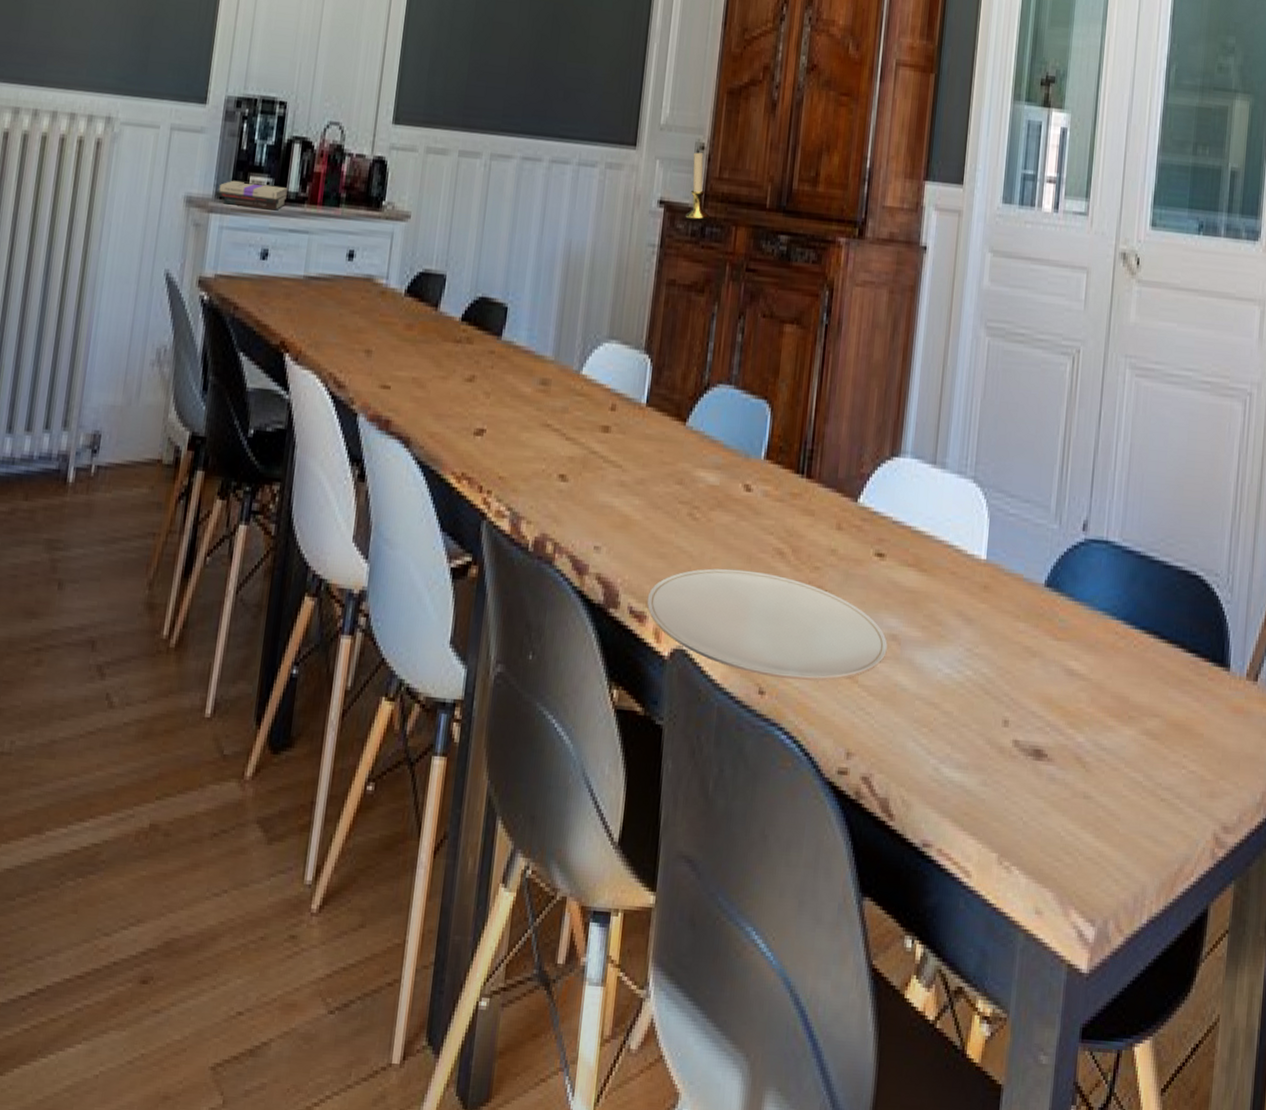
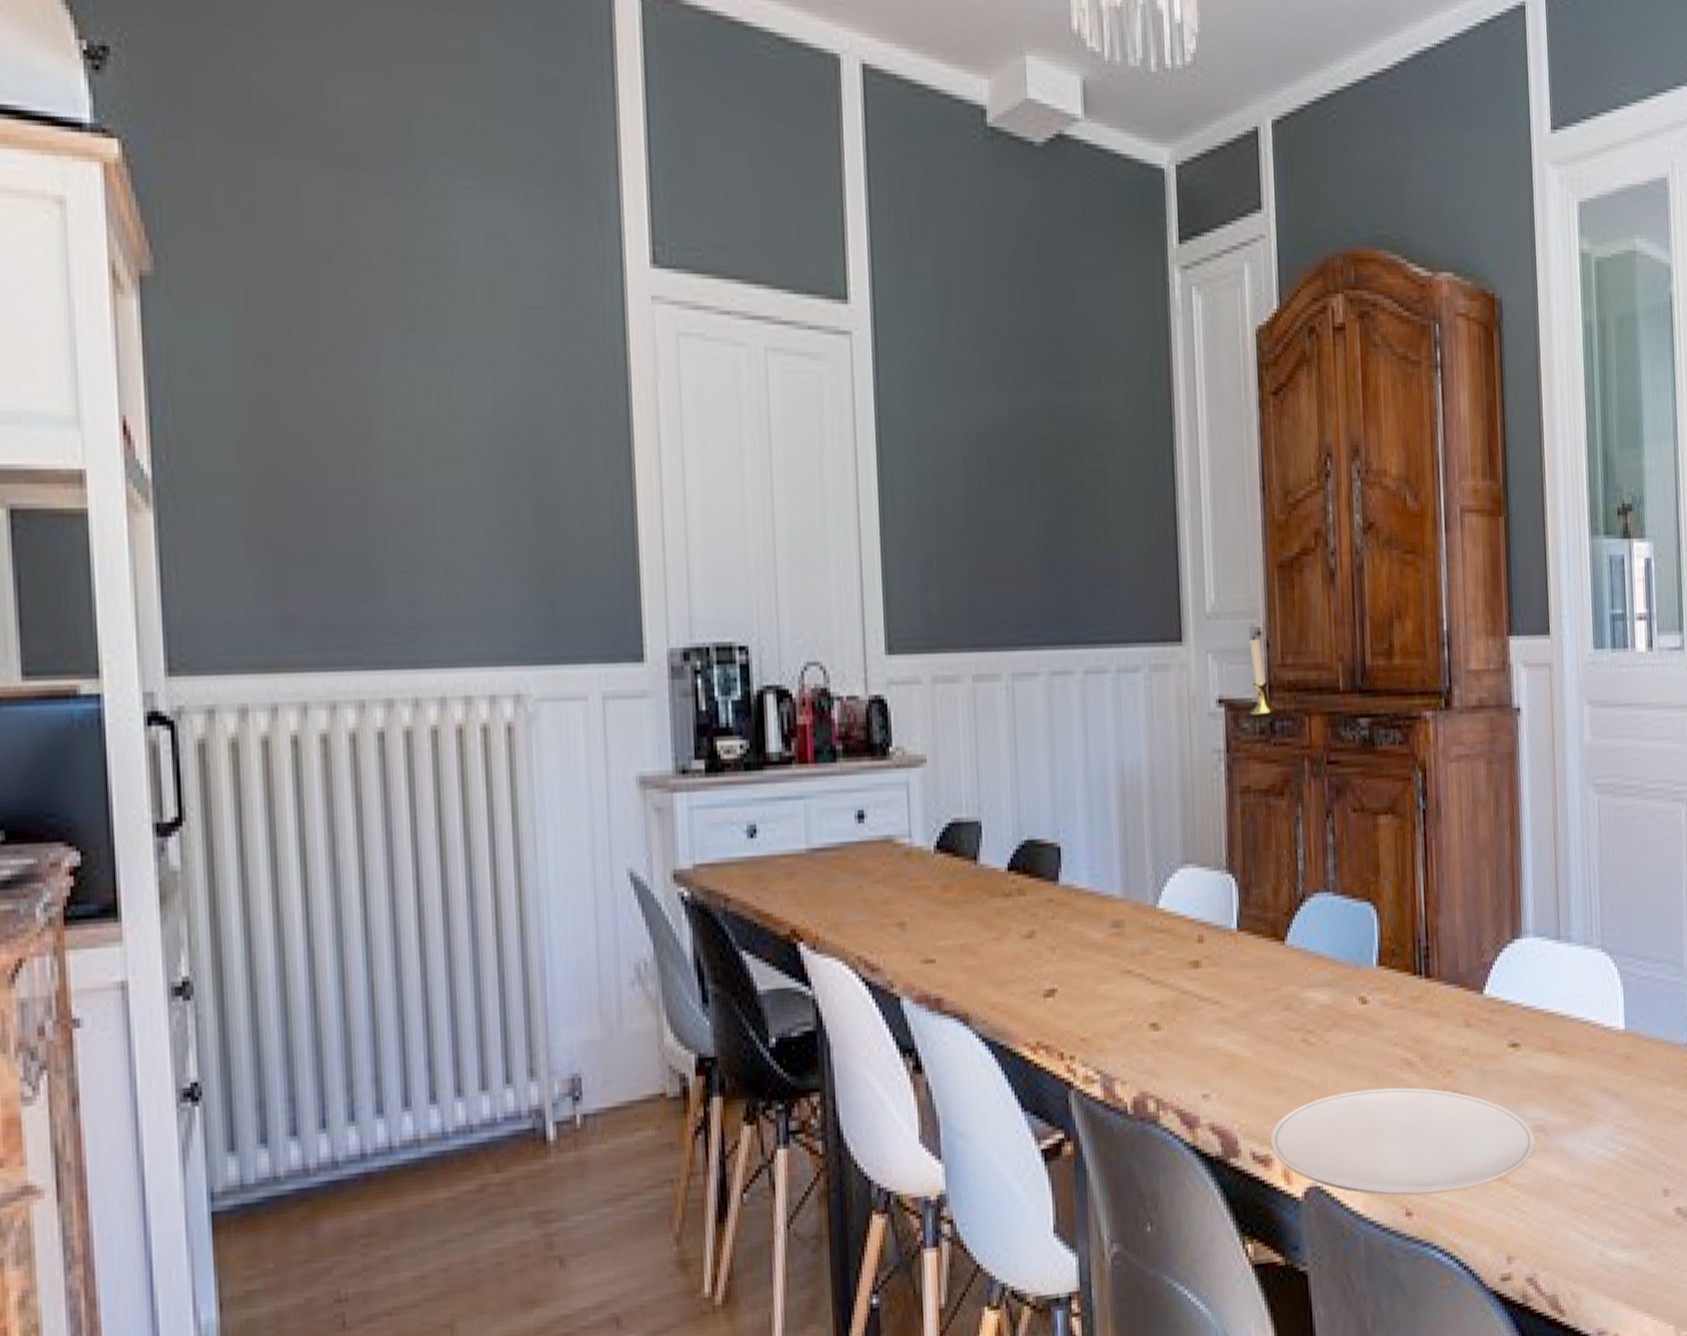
books: present [215,180,289,211] -> none [675,748,769,779]

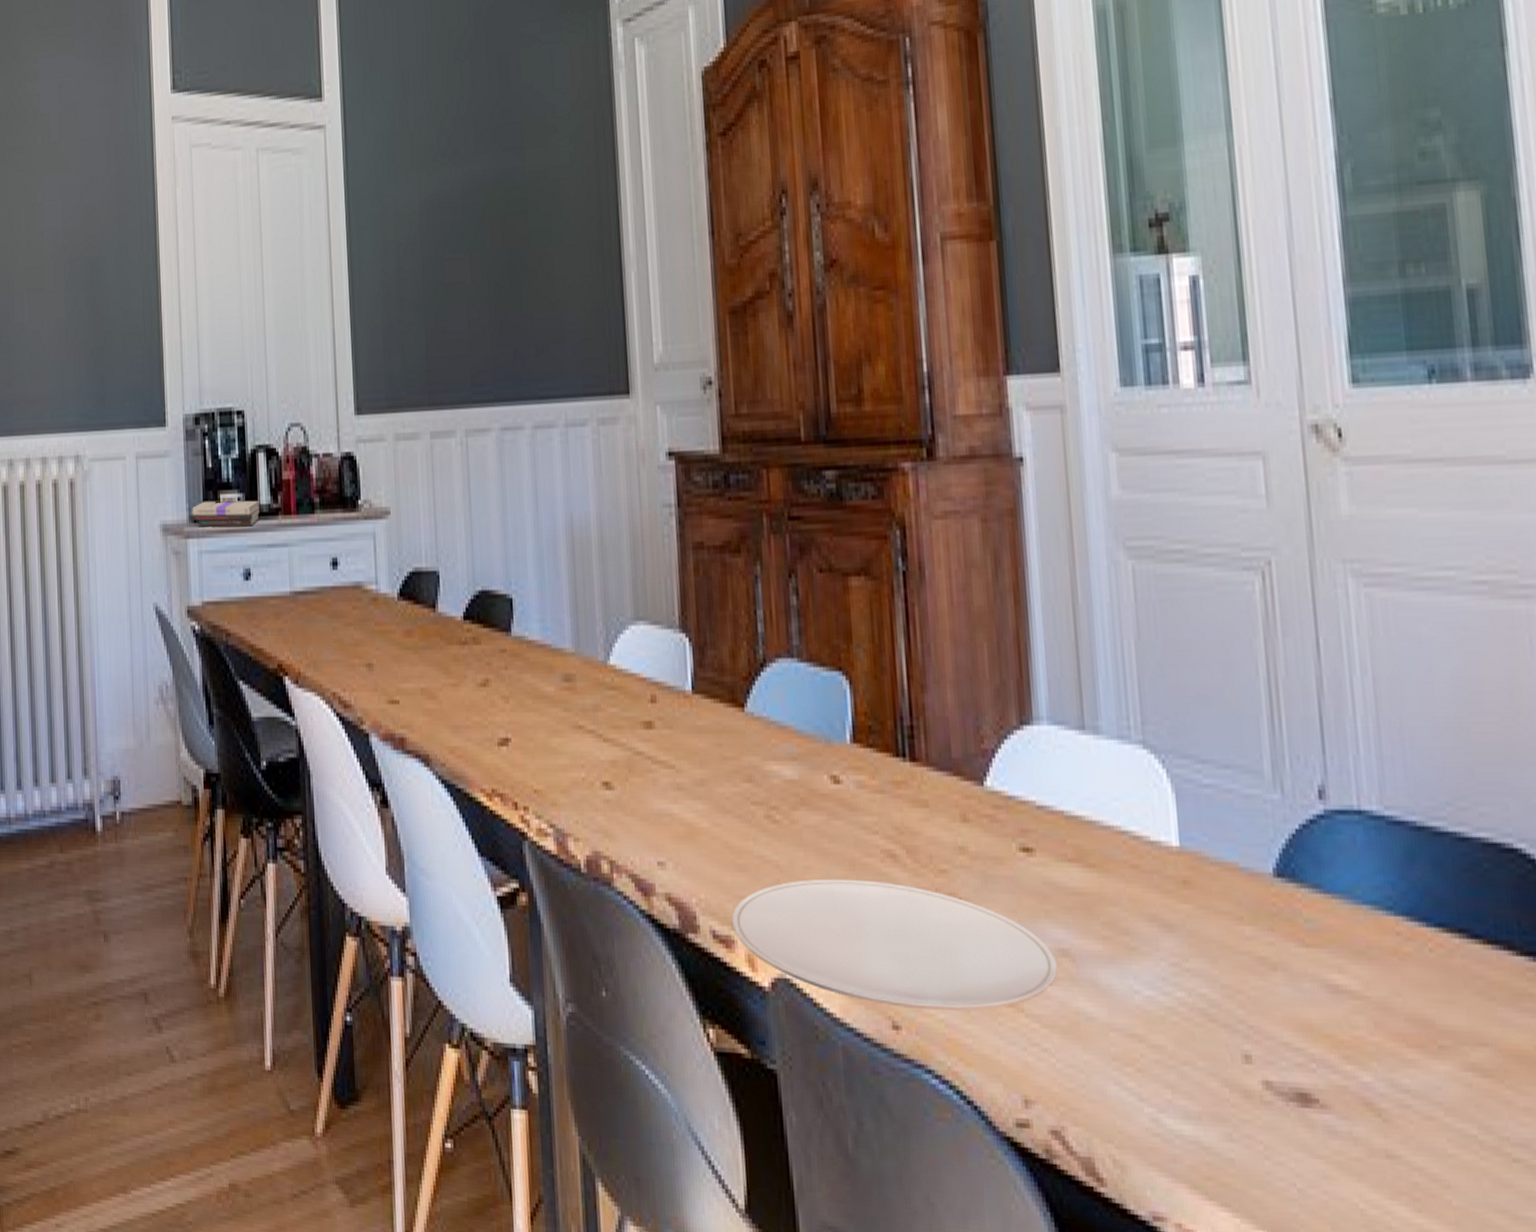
books: none [675,748,769,779] -> present [189,500,260,527]
candle holder: present [1250,636,1278,717] -> none [700,386,732,470]

